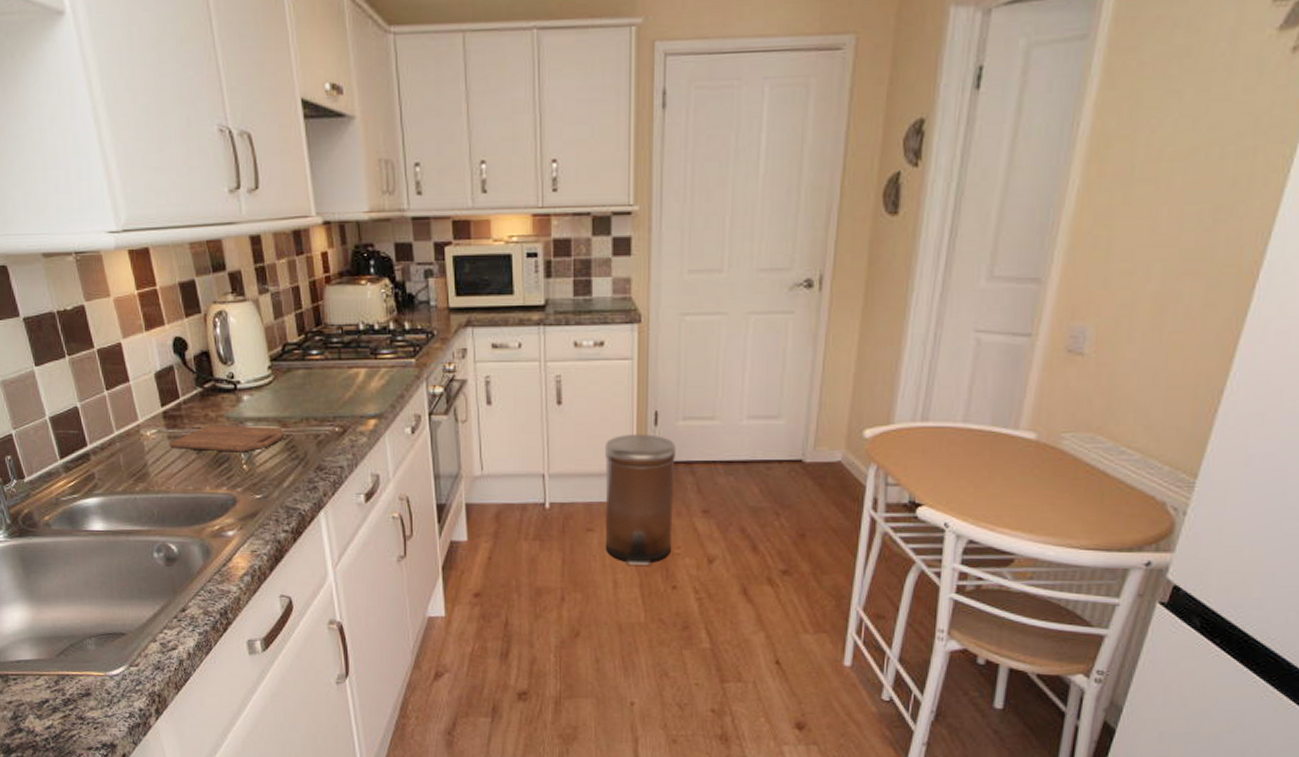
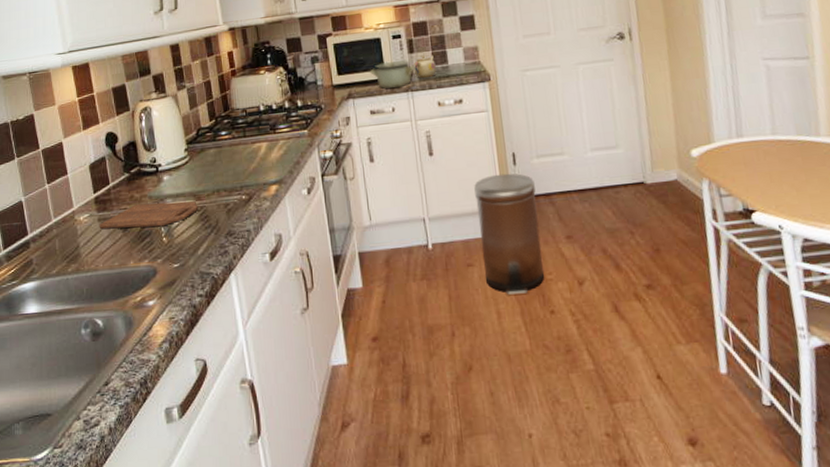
saucepan: none [496,285,553,320] -> present [370,60,417,89]
teapot: none [548,281,577,312] -> present [413,54,436,79]

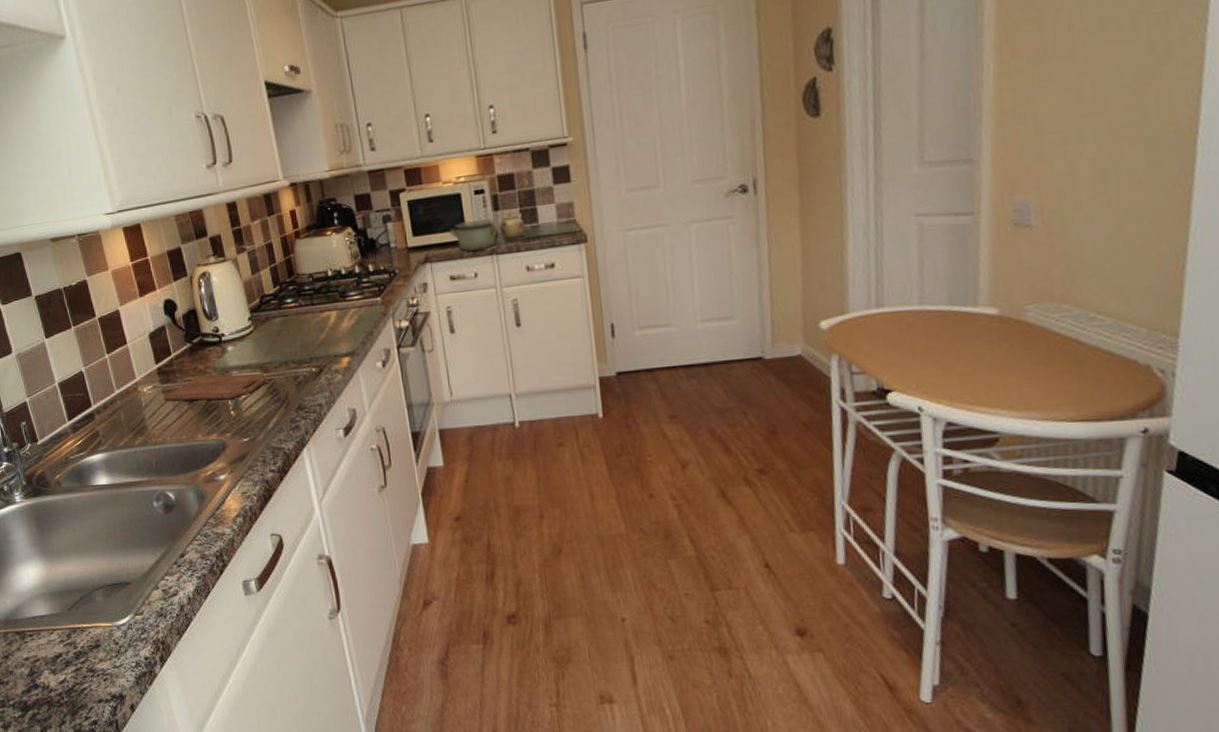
pedal bin: present [474,173,544,296] -> none [566,346,643,478]

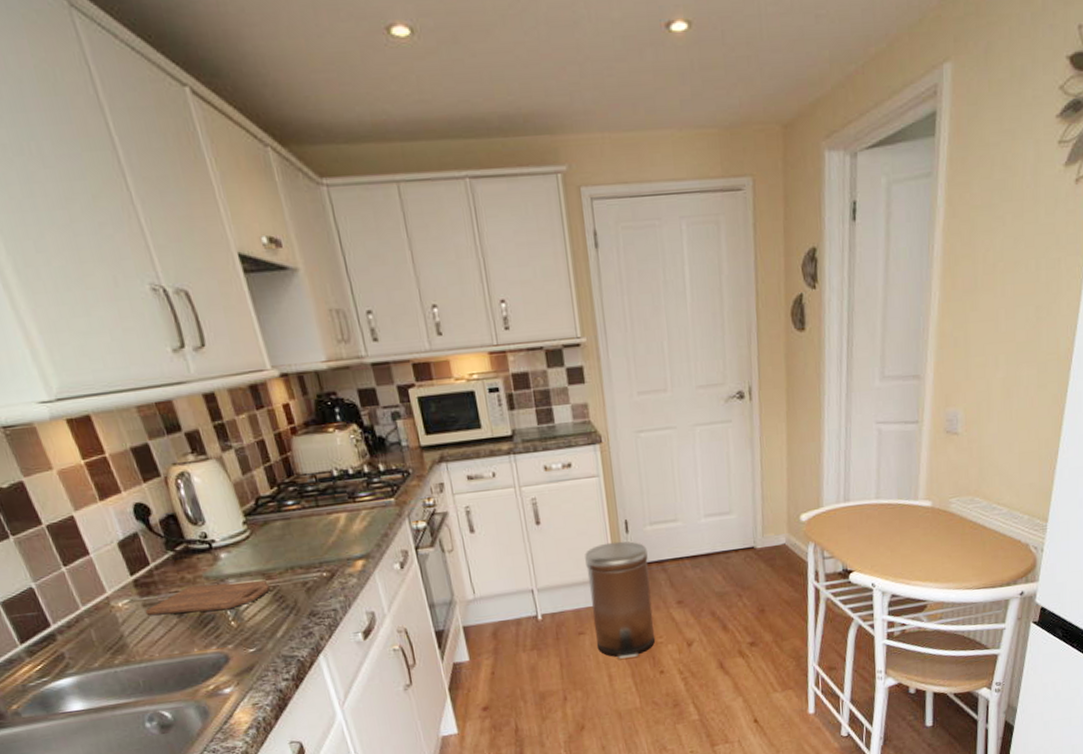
saucepan: present [449,219,502,252] -> none [464,418,519,452]
teapot: present [498,212,525,240] -> none [515,412,542,440]
pedal bin: none [566,346,643,478] -> present [585,541,655,660]

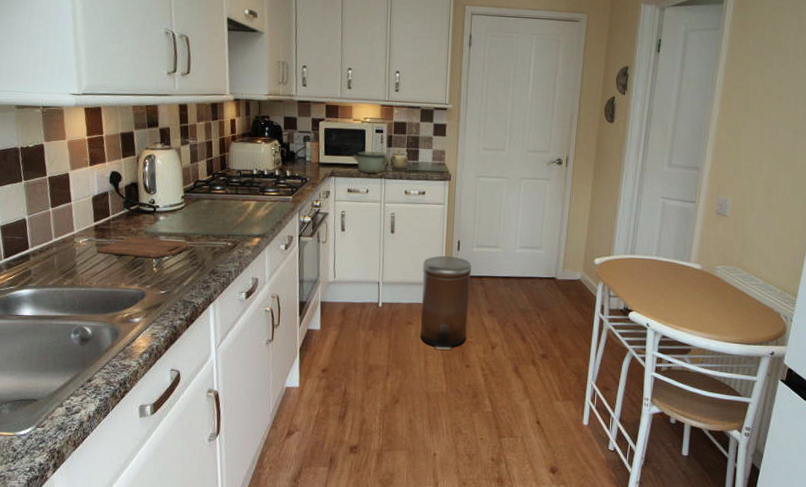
saucepan: none [464,418,519,452] -> present [353,150,392,174]
teapot: none [515,412,542,440] -> present [389,150,409,170]

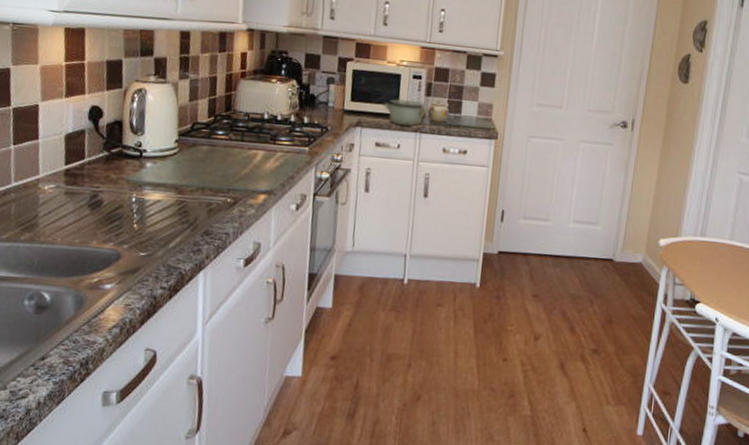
cutting board: present [96,237,188,259] -> none [64,185,179,213]
pedal bin: present [420,255,471,351] -> none [451,226,516,340]

